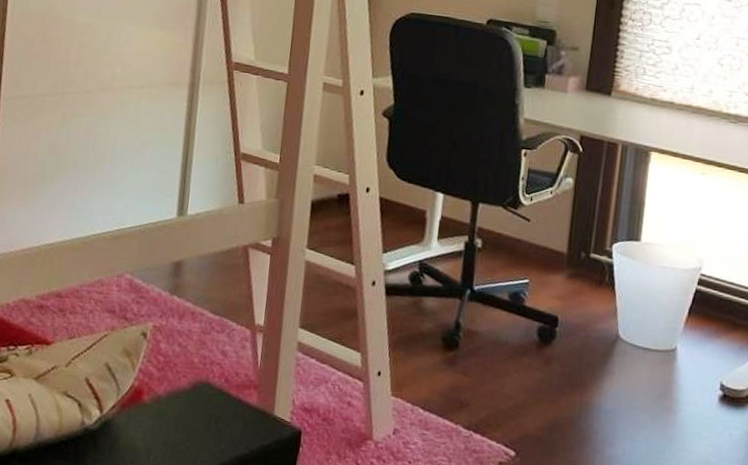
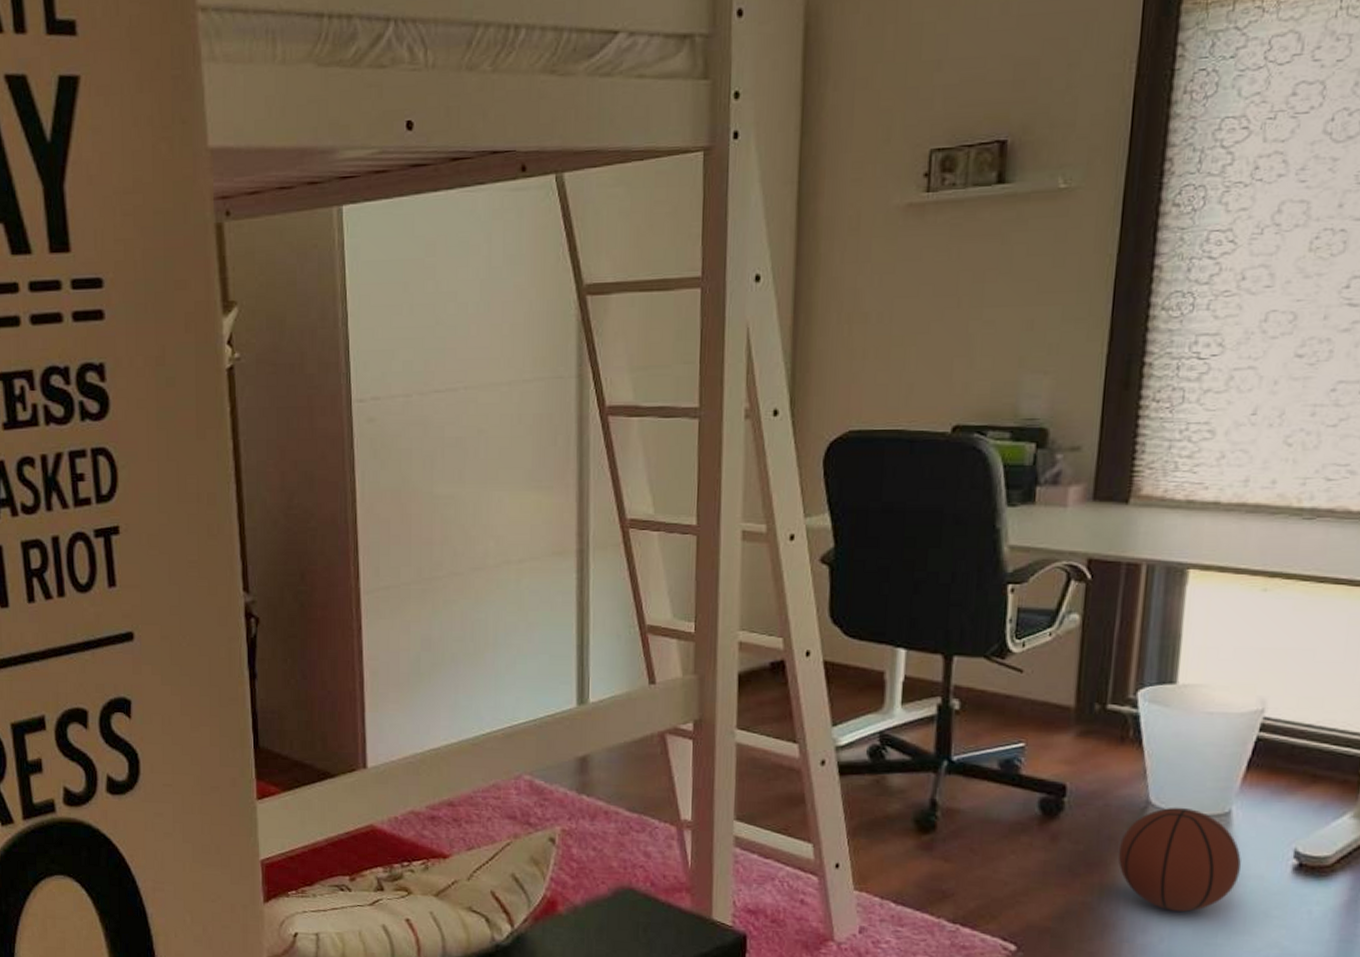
basketball: none [594,341,683,430] -> present [1117,807,1241,912]

